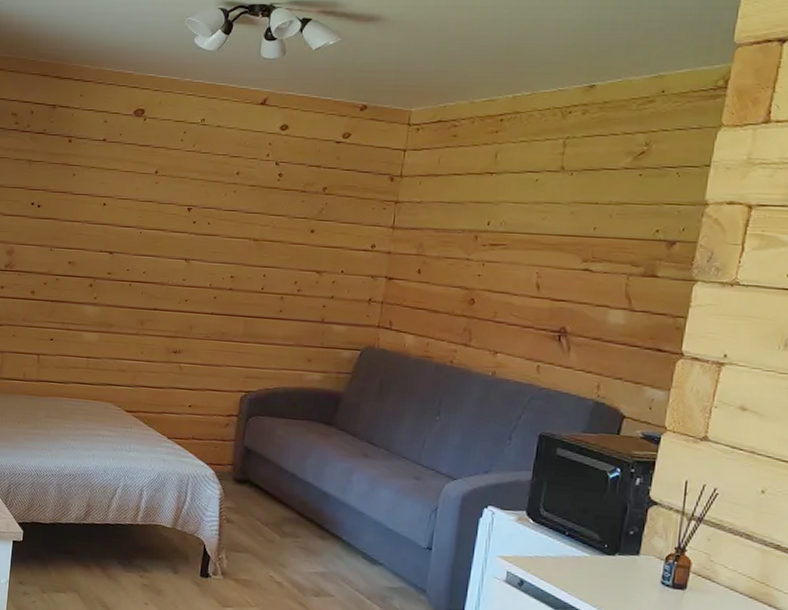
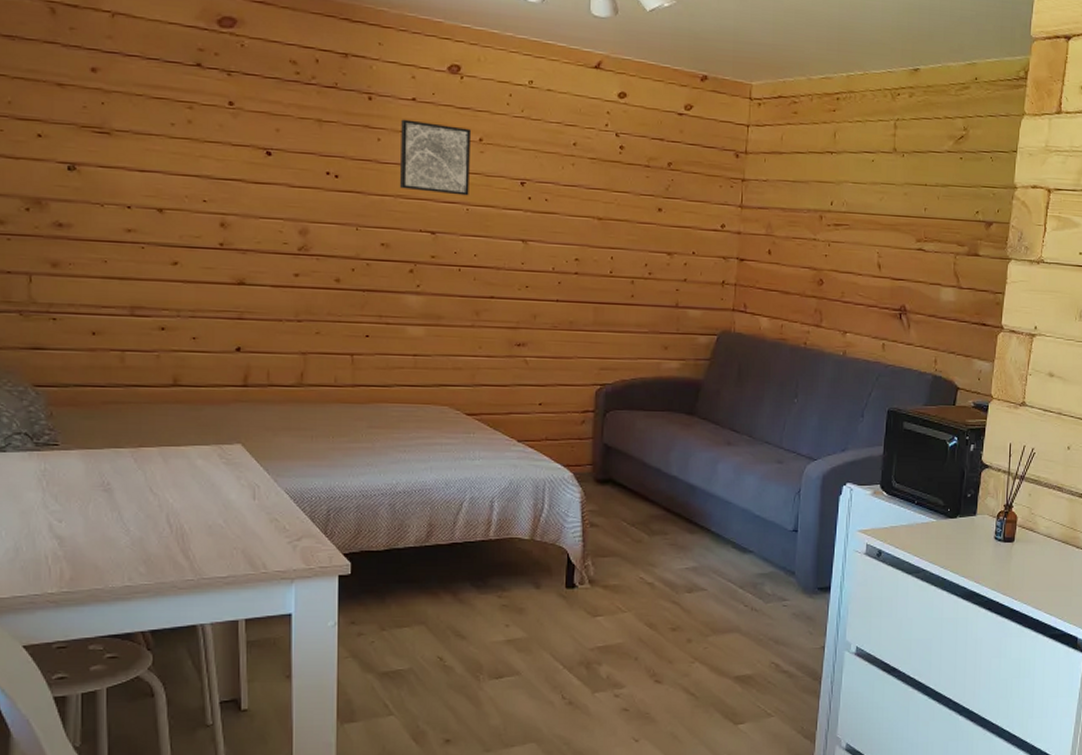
wall art: none [87,157,150,221] -> present [399,119,472,196]

